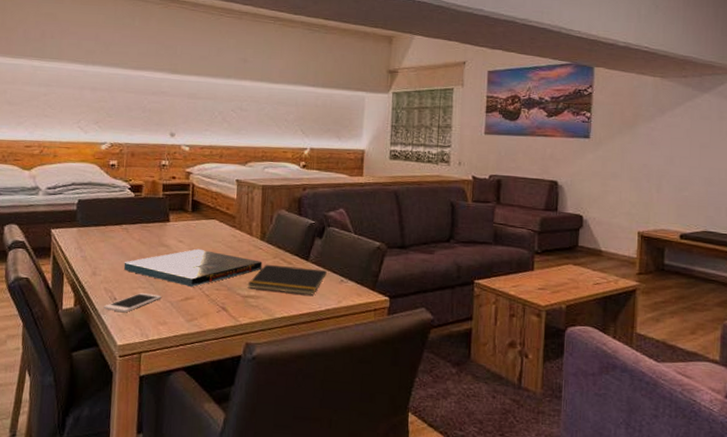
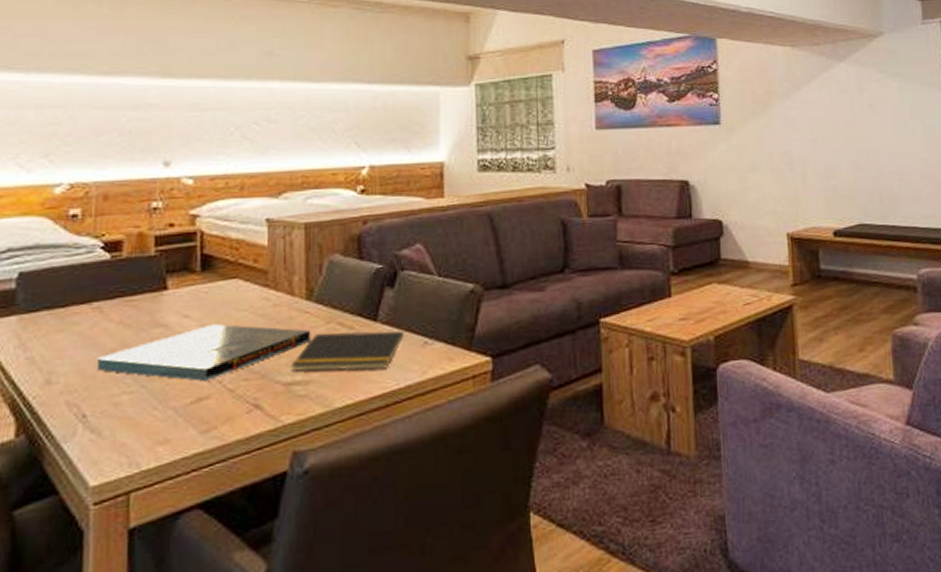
cell phone: present [103,292,162,313] -> none [65,399,160,436]

